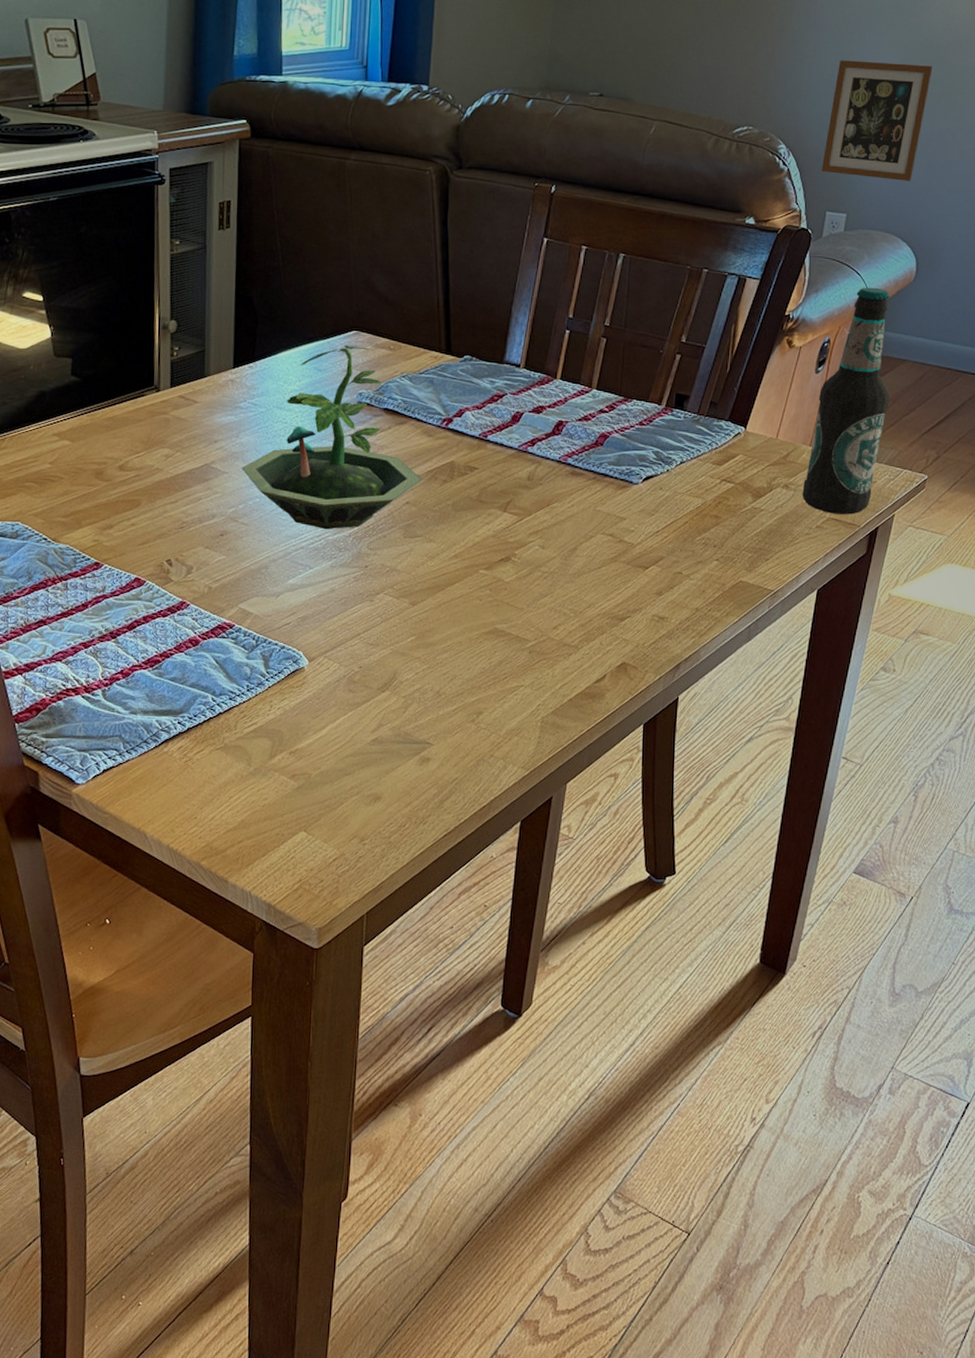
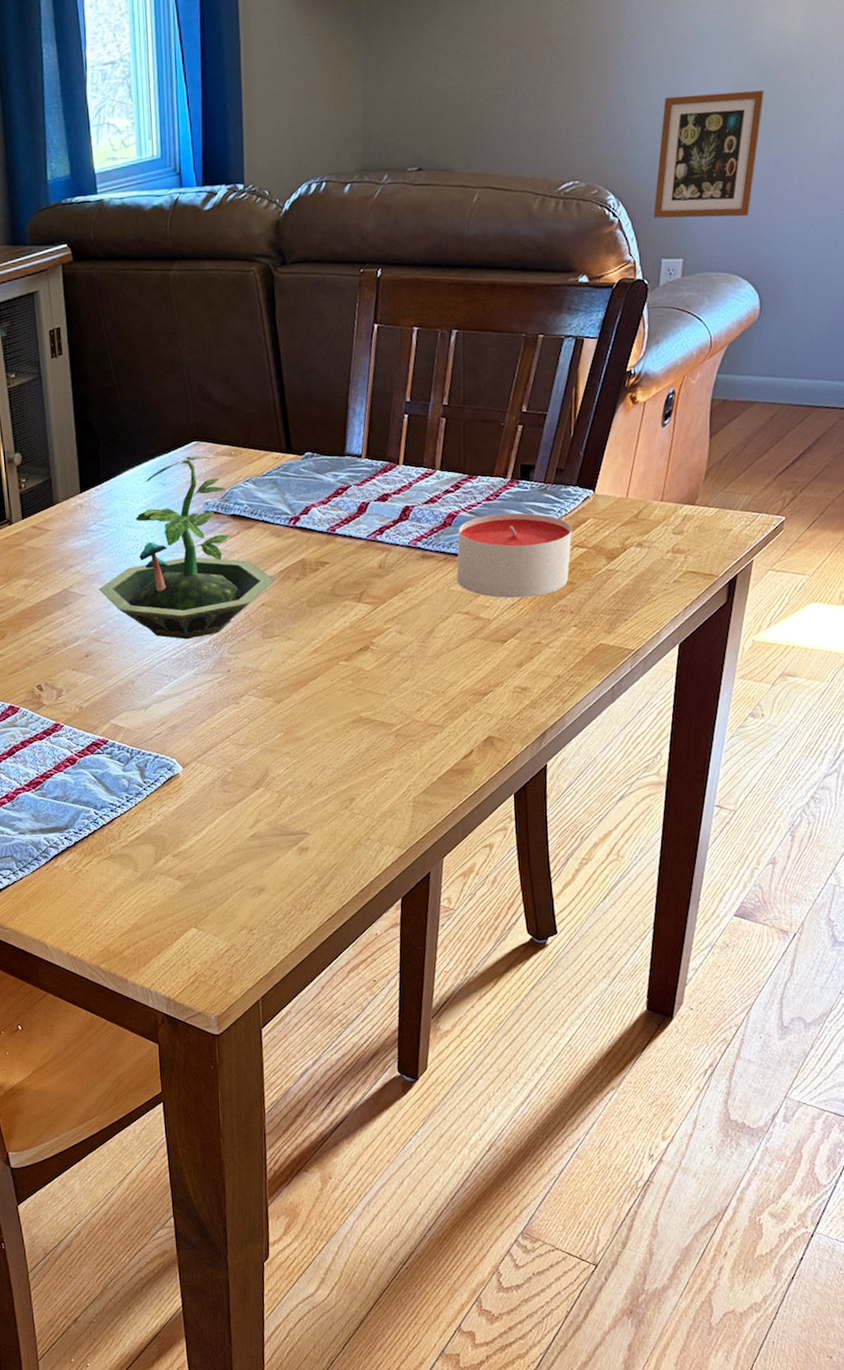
candle: none [604,439,721,526] -> present [456,513,572,599]
bottle: present [802,287,890,515] -> none [656,331,741,567]

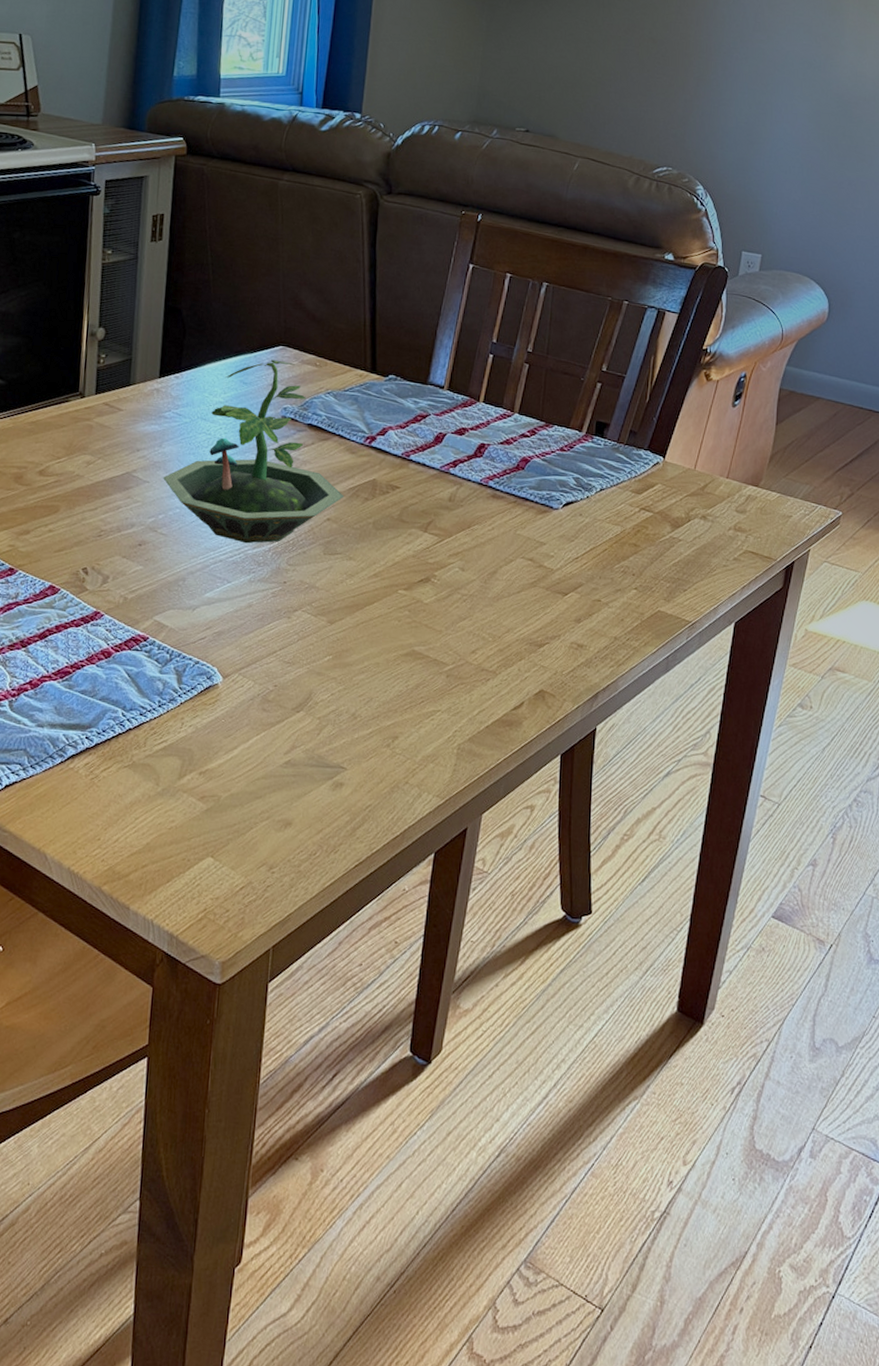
candle: present [456,513,572,599] -> none [524,465,640,554]
picture frame: present [653,90,764,218] -> none [737,109,842,226]

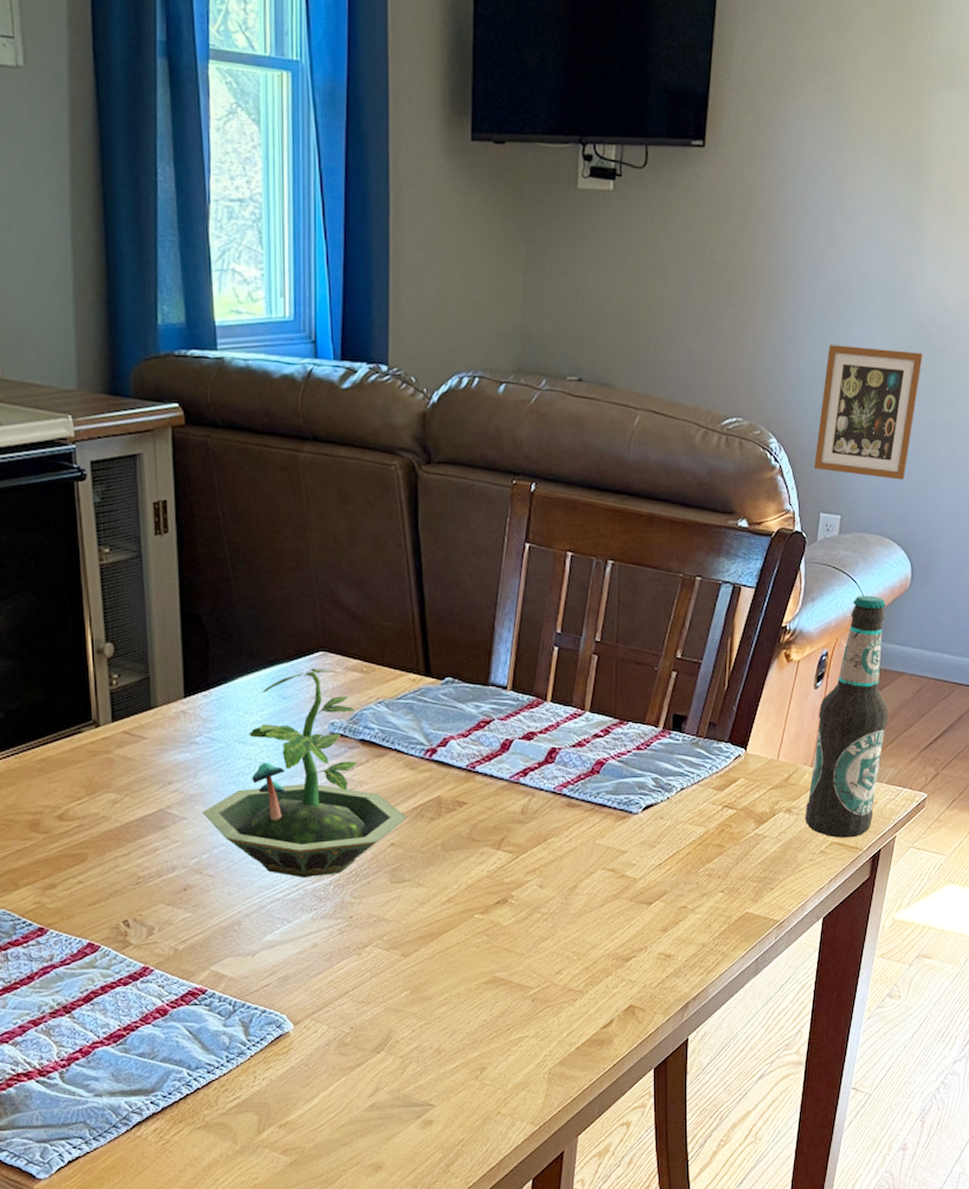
bottle: none [719,325,805,548] -> present [805,595,889,838]
picture frame: none [737,109,842,226] -> present [813,345,923,480]

